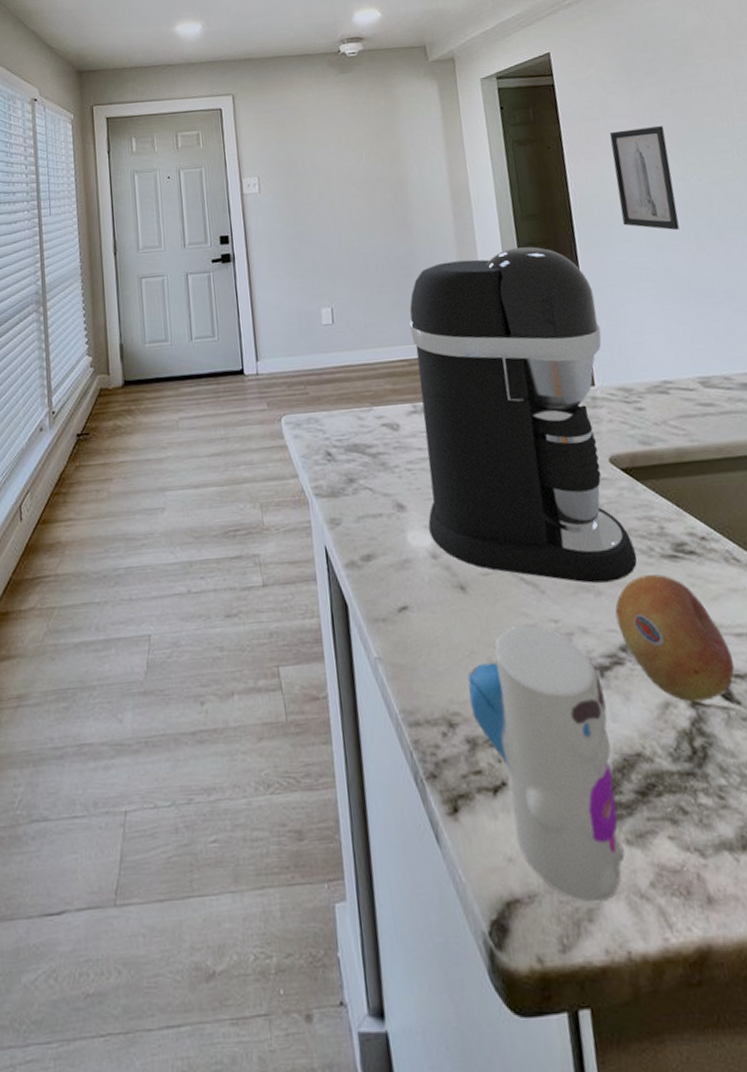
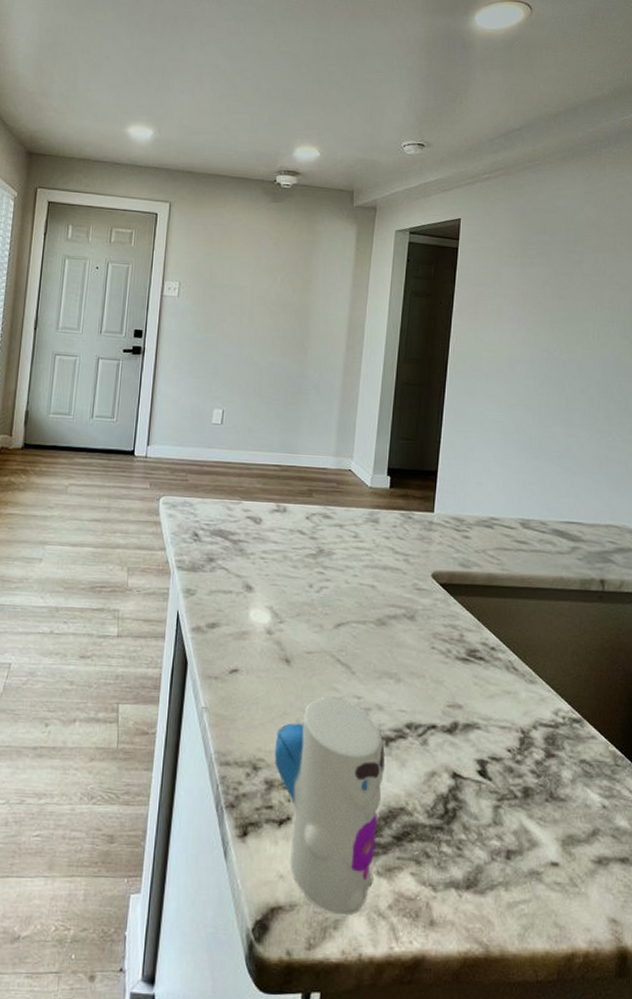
coffee maker: present [409,246,637,583] -> none [269,385,450,673]
wall art: present [609,126,680,231] -> none [489,299,542,394]
fruit: present [615,574,735,702] -> none [408,671,493,775]

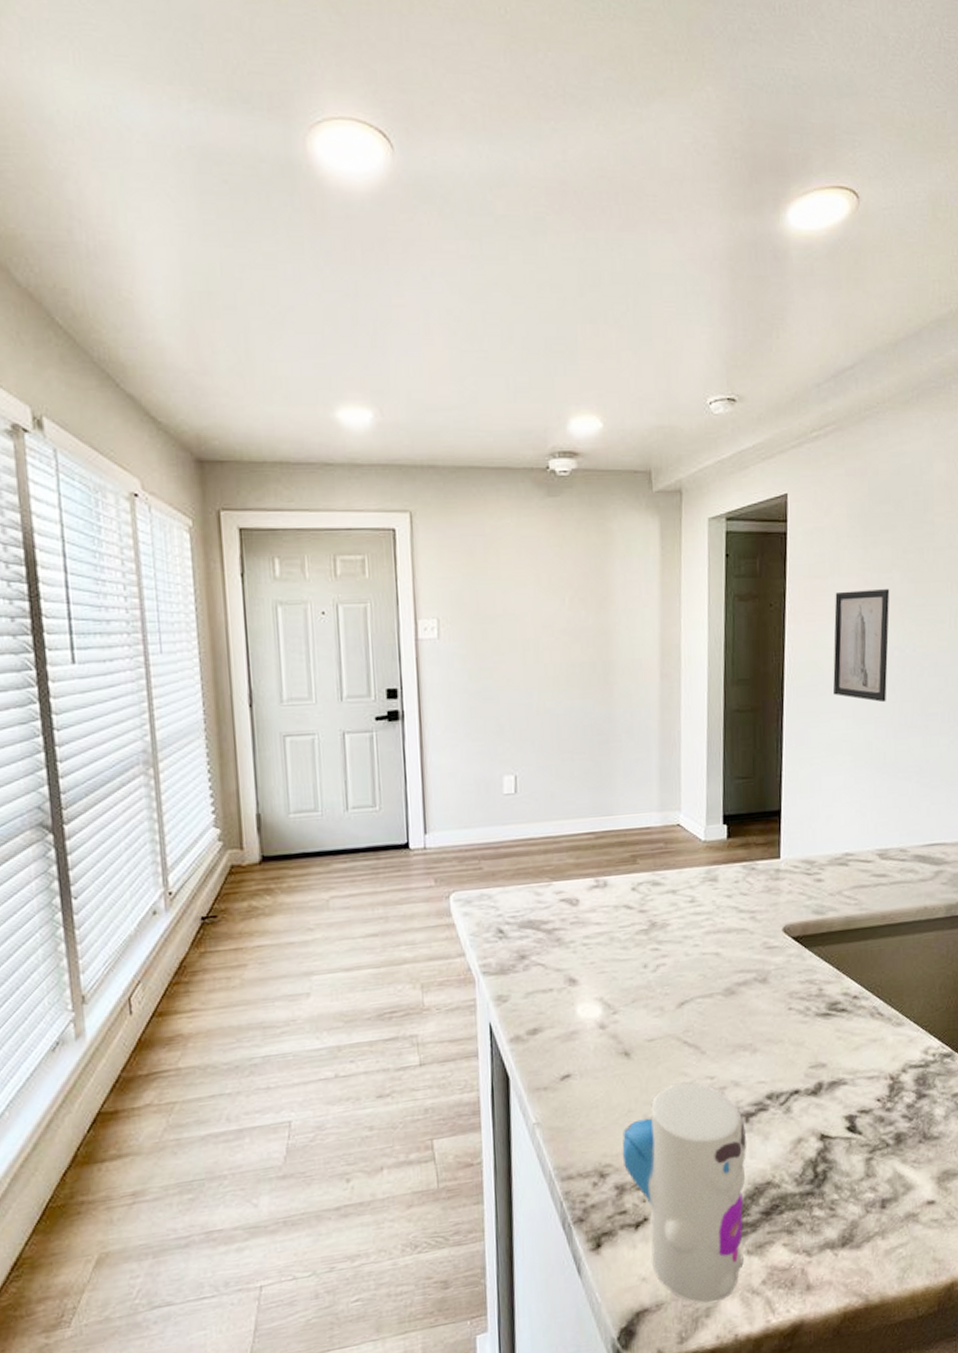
wall art: none [489,299,542,394] -> present [833,589,890,703]

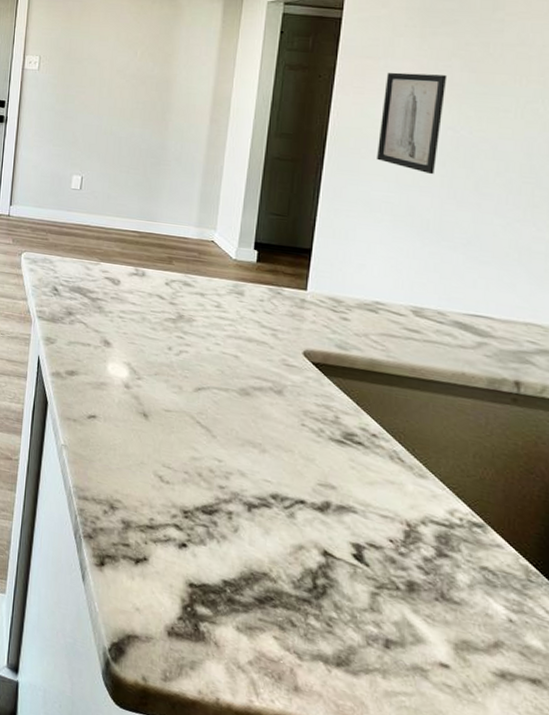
toy: present [622,1082,746,1303] -> none [131,454,247,661]

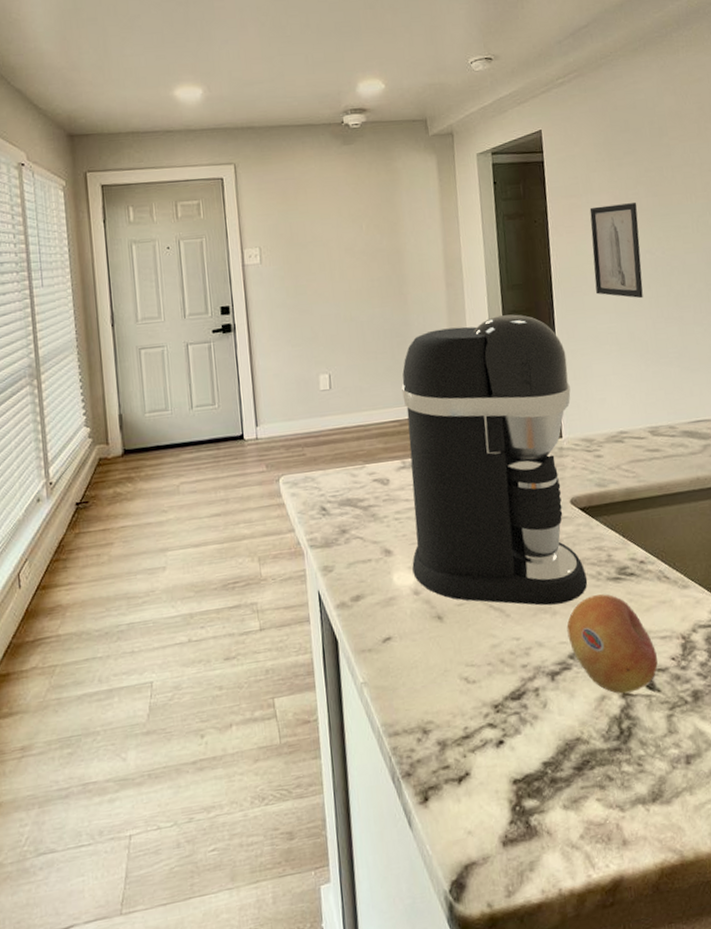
coffee maker: none [127,159,328,447] -> present [401,314,588,606]
fruit: none [274,448,372,556] -> present [567,594,658,694]

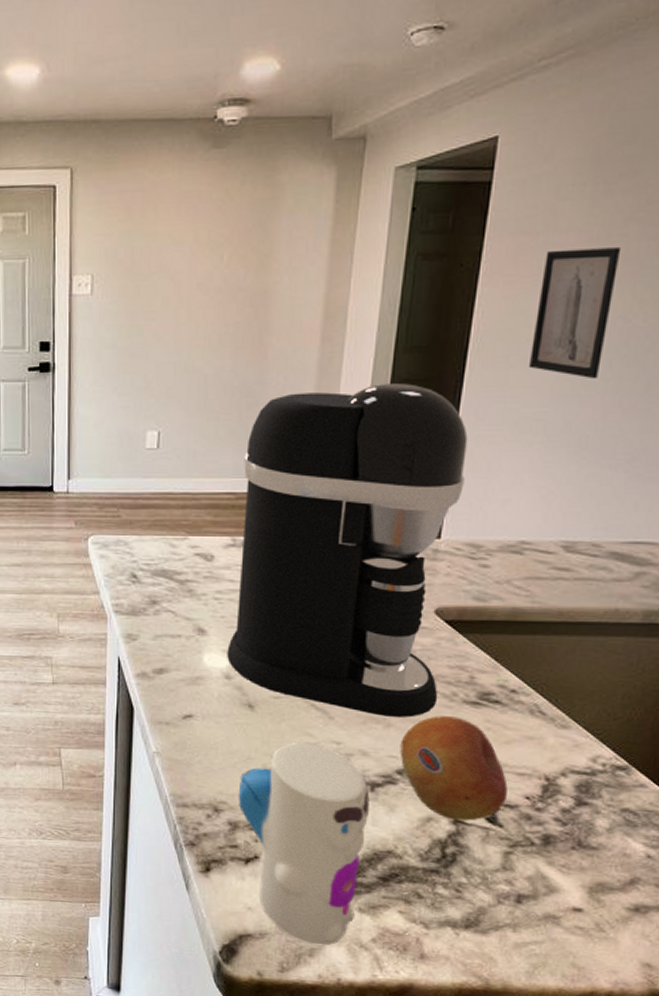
toy: none [441,643,561,857] -> present [238,741,370,945]

